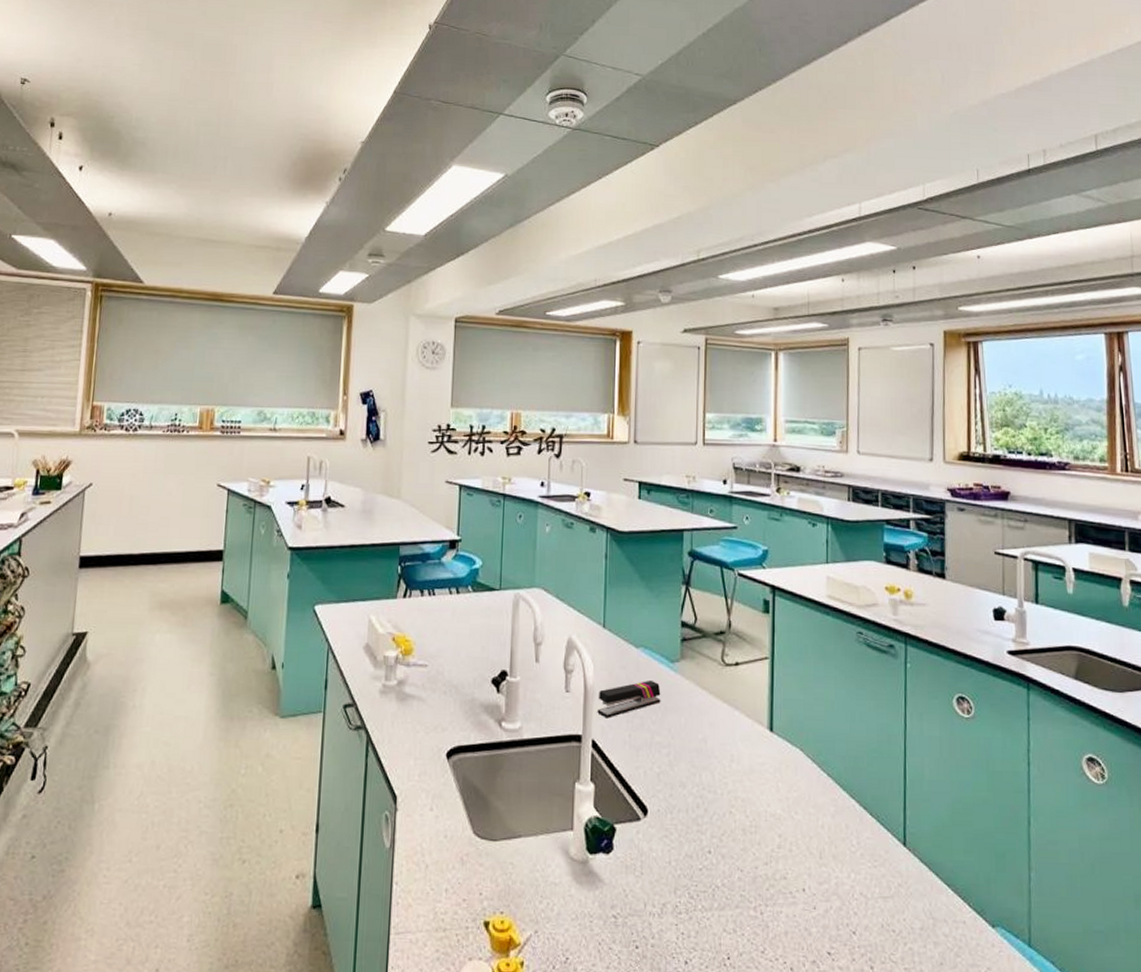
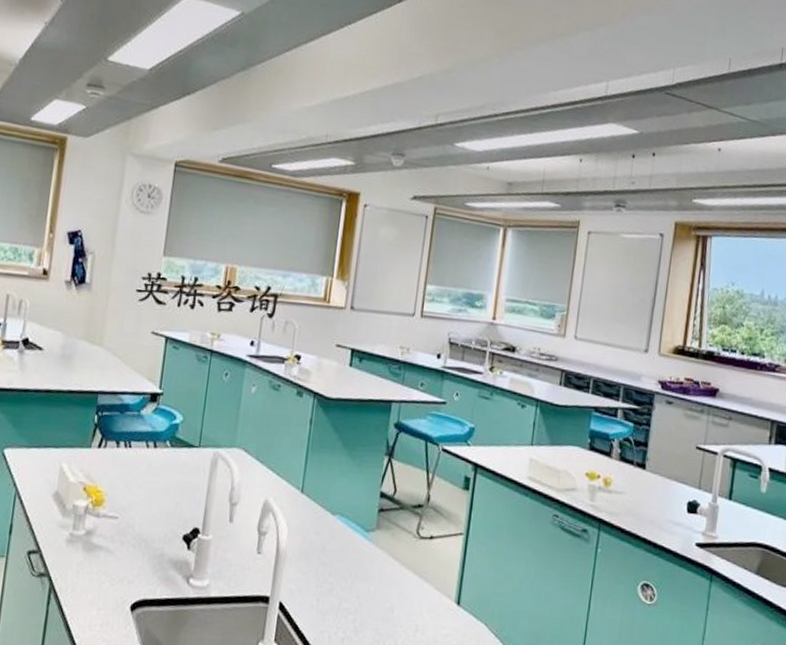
stapler: present [597,681,661,718] -> none [287,548,353,582]

